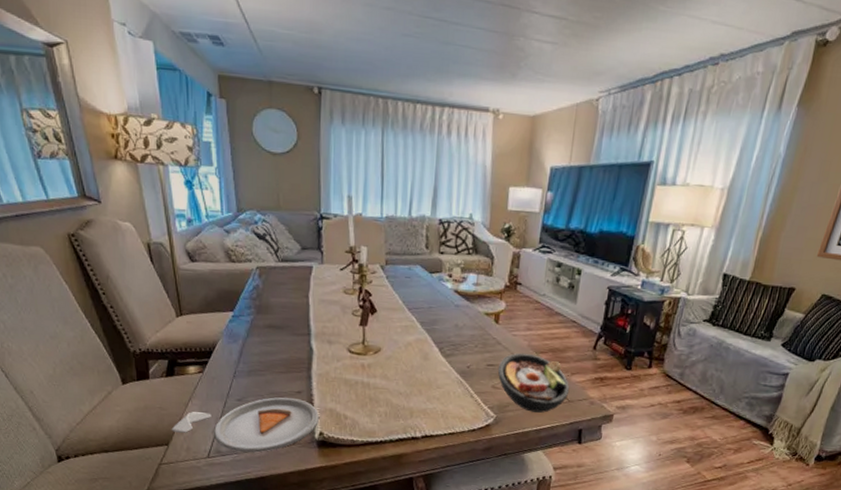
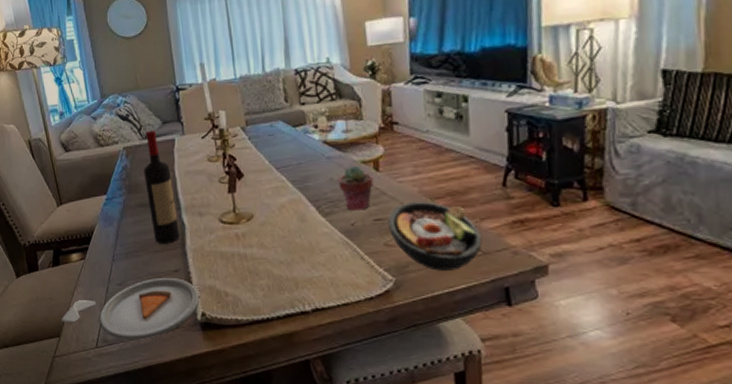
wine bottle: none [276,253,307,367] -> present [144,130,180,244]
potted succulent: none [462,315,492,356] -> present [338,165,373,211]

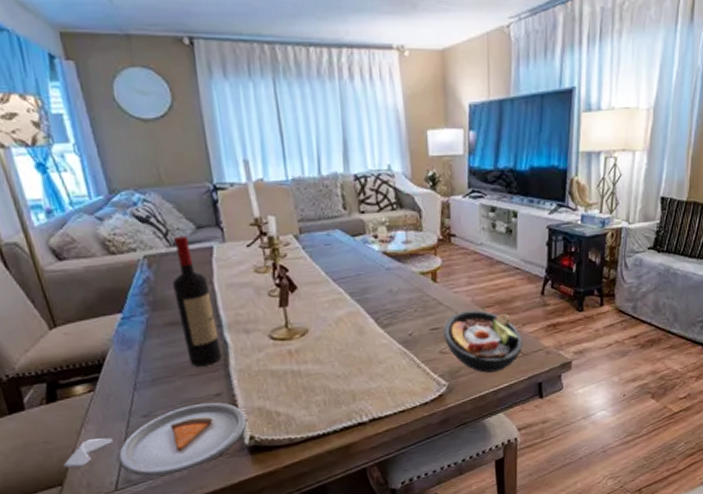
potted succulent: present [338,165,373,211] -> none [397,276,431,321]

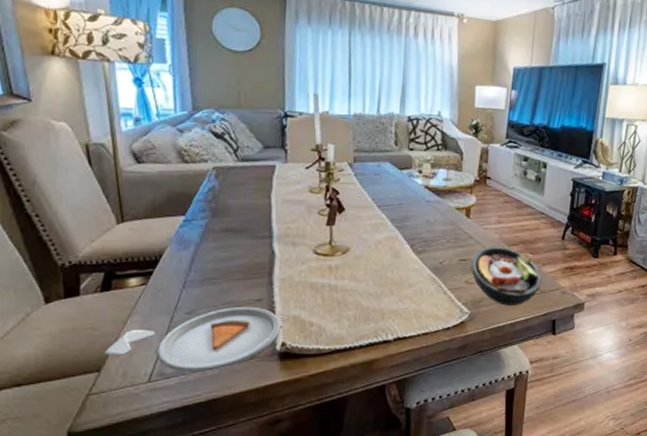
wine bottle: present [173,235,222,367] -> none [234,153,268,272]

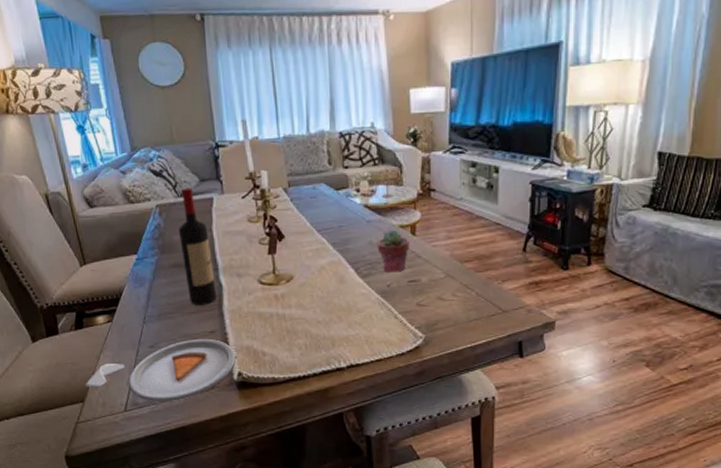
wine bottle: none [234,153,268,272] -> present [179,187,217,305]
potted succulent: none [433,210,464,251] -> present [377,229,410,272]
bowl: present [470,246,542,306] -> none [420,264,503,328]

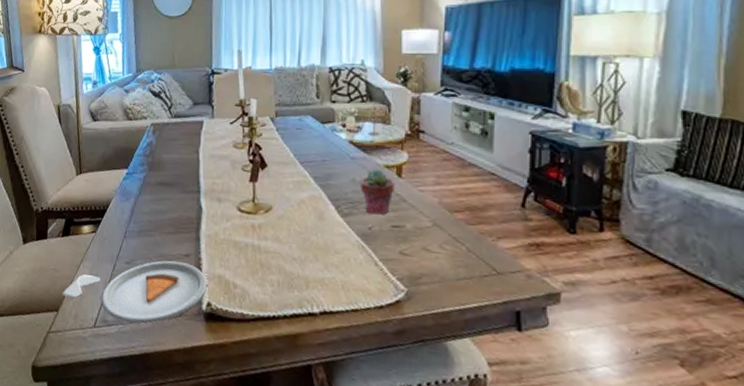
wine bottle: present [179,187,217,305] -> none [168,109,196,227]

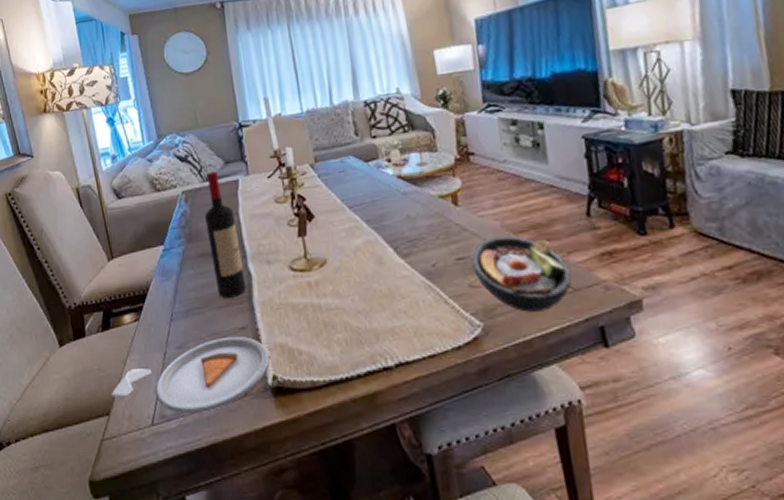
wine bottle: none [168,109,196,227] -> present [205,171,246,298]
potted succulent: present [360,169,395,215] -> none [415,200,453,250]
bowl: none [404,211,497,288] -> present [470,235,572,312]

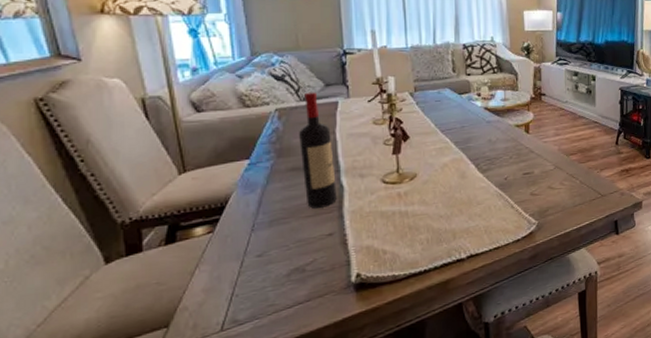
dinner plate: present [111,336,270,413] -> none [172,241,354,316]
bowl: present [470,235,572,312] -> none [533,157,601,212]

